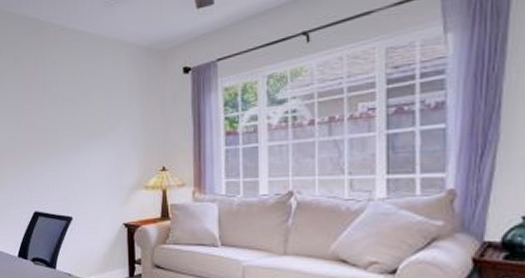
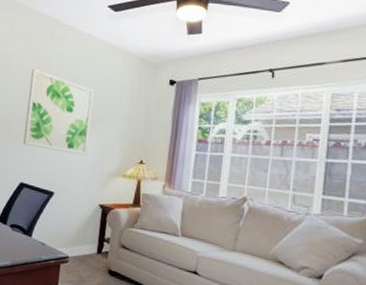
wall art: none [26,82,101,172] -> present [23,68,94,156]

